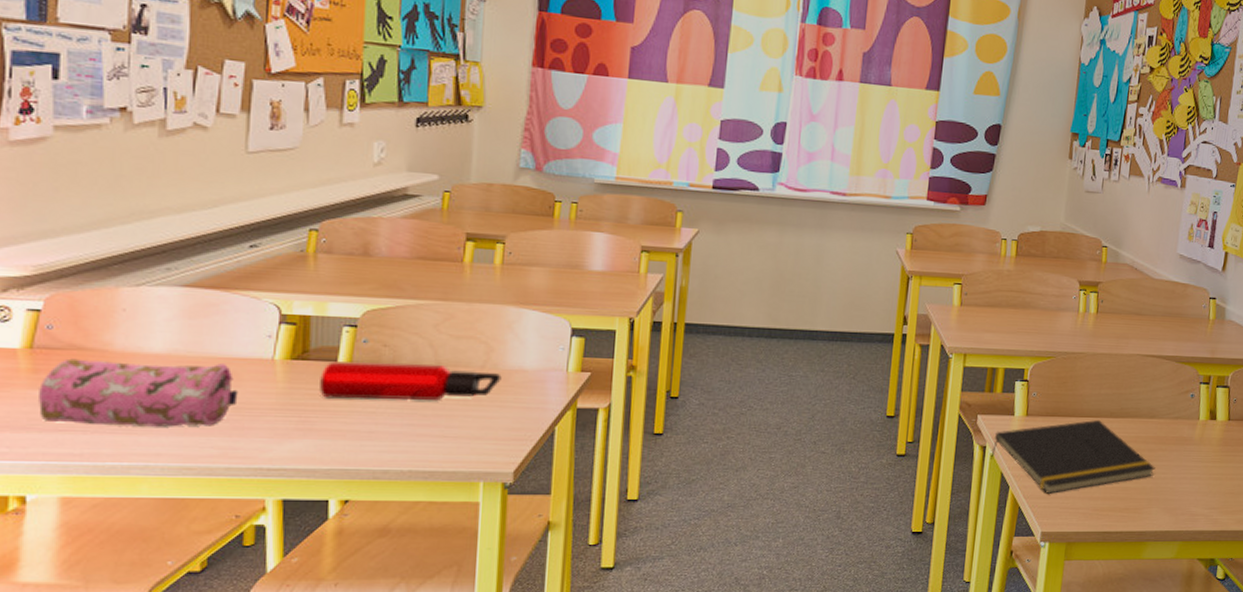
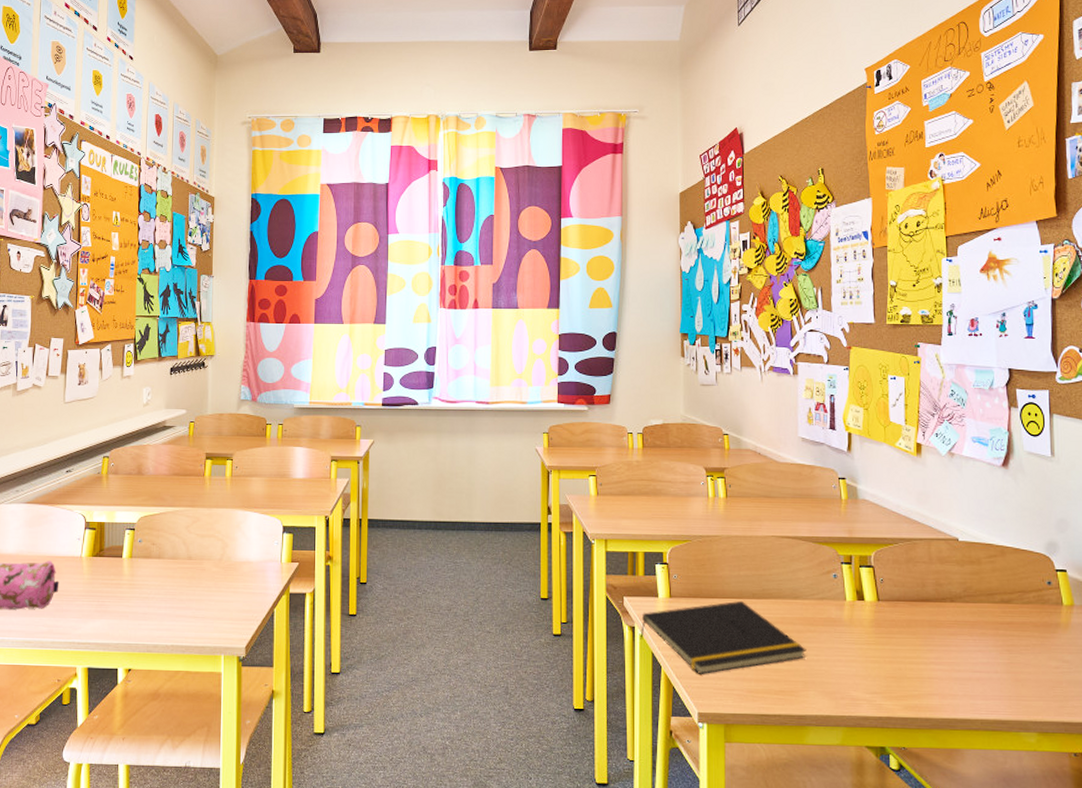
water bottle: present [319,360,502,401] -> none [111,556,234,588]

